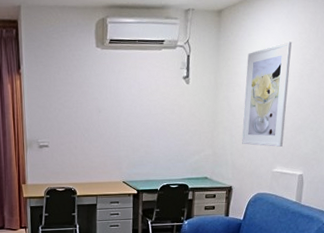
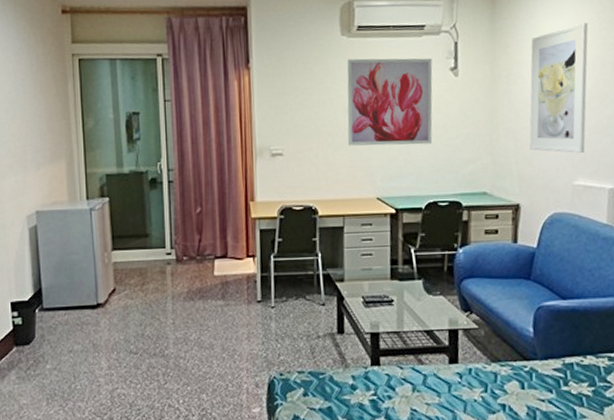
wall art: none [100,67,169,140] -> present [347,58,433,146]

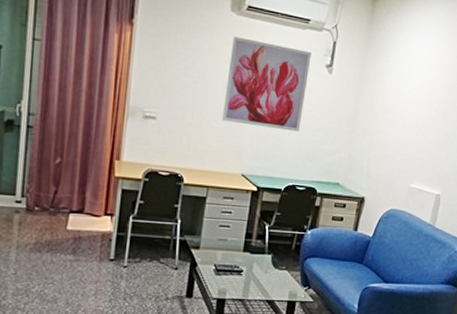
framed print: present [529,22,589,153] -> none [381,48,445,161]

